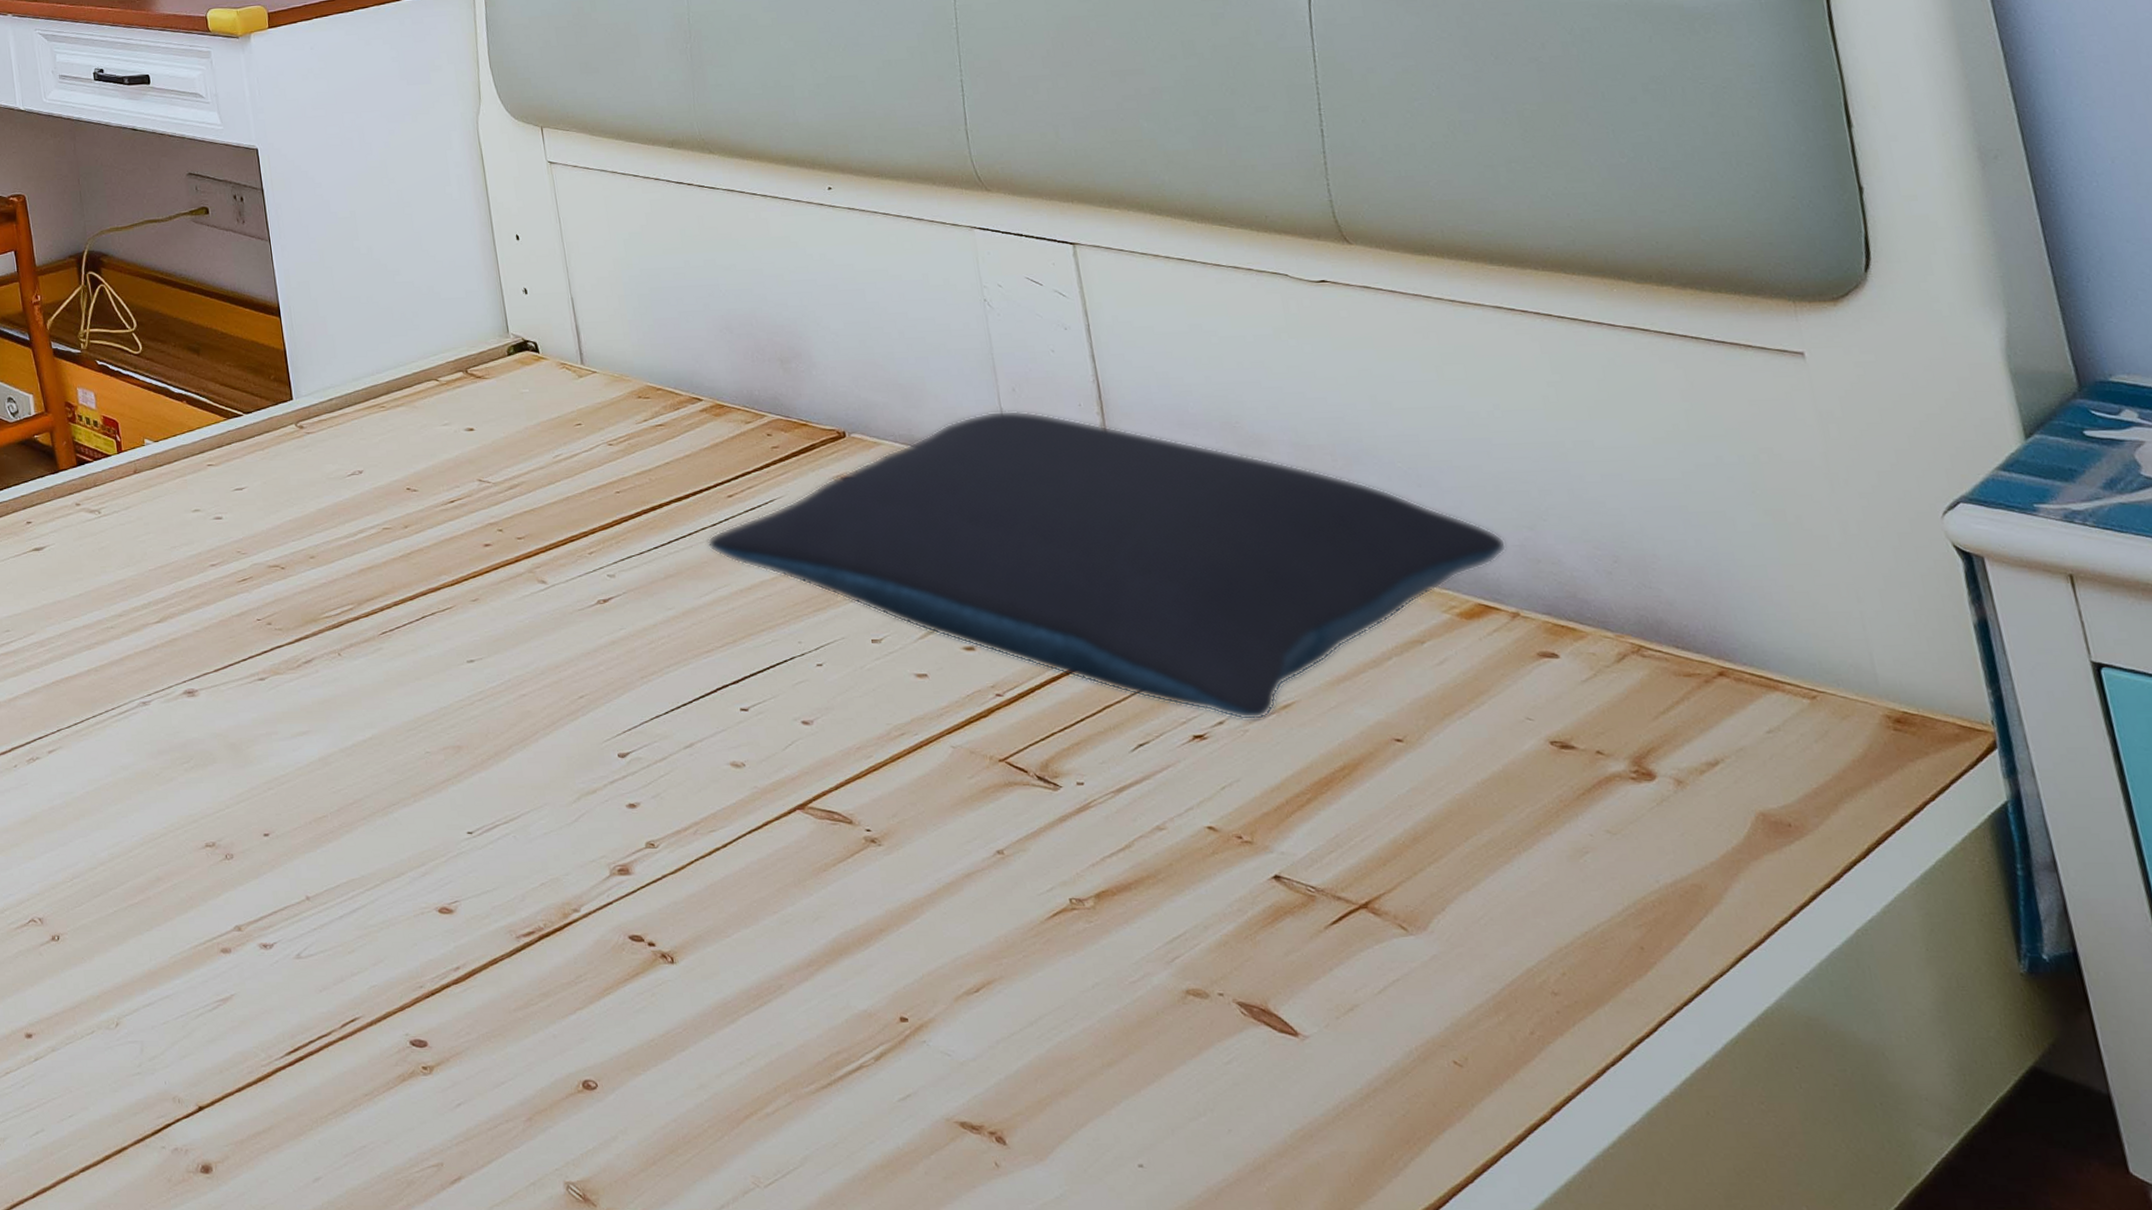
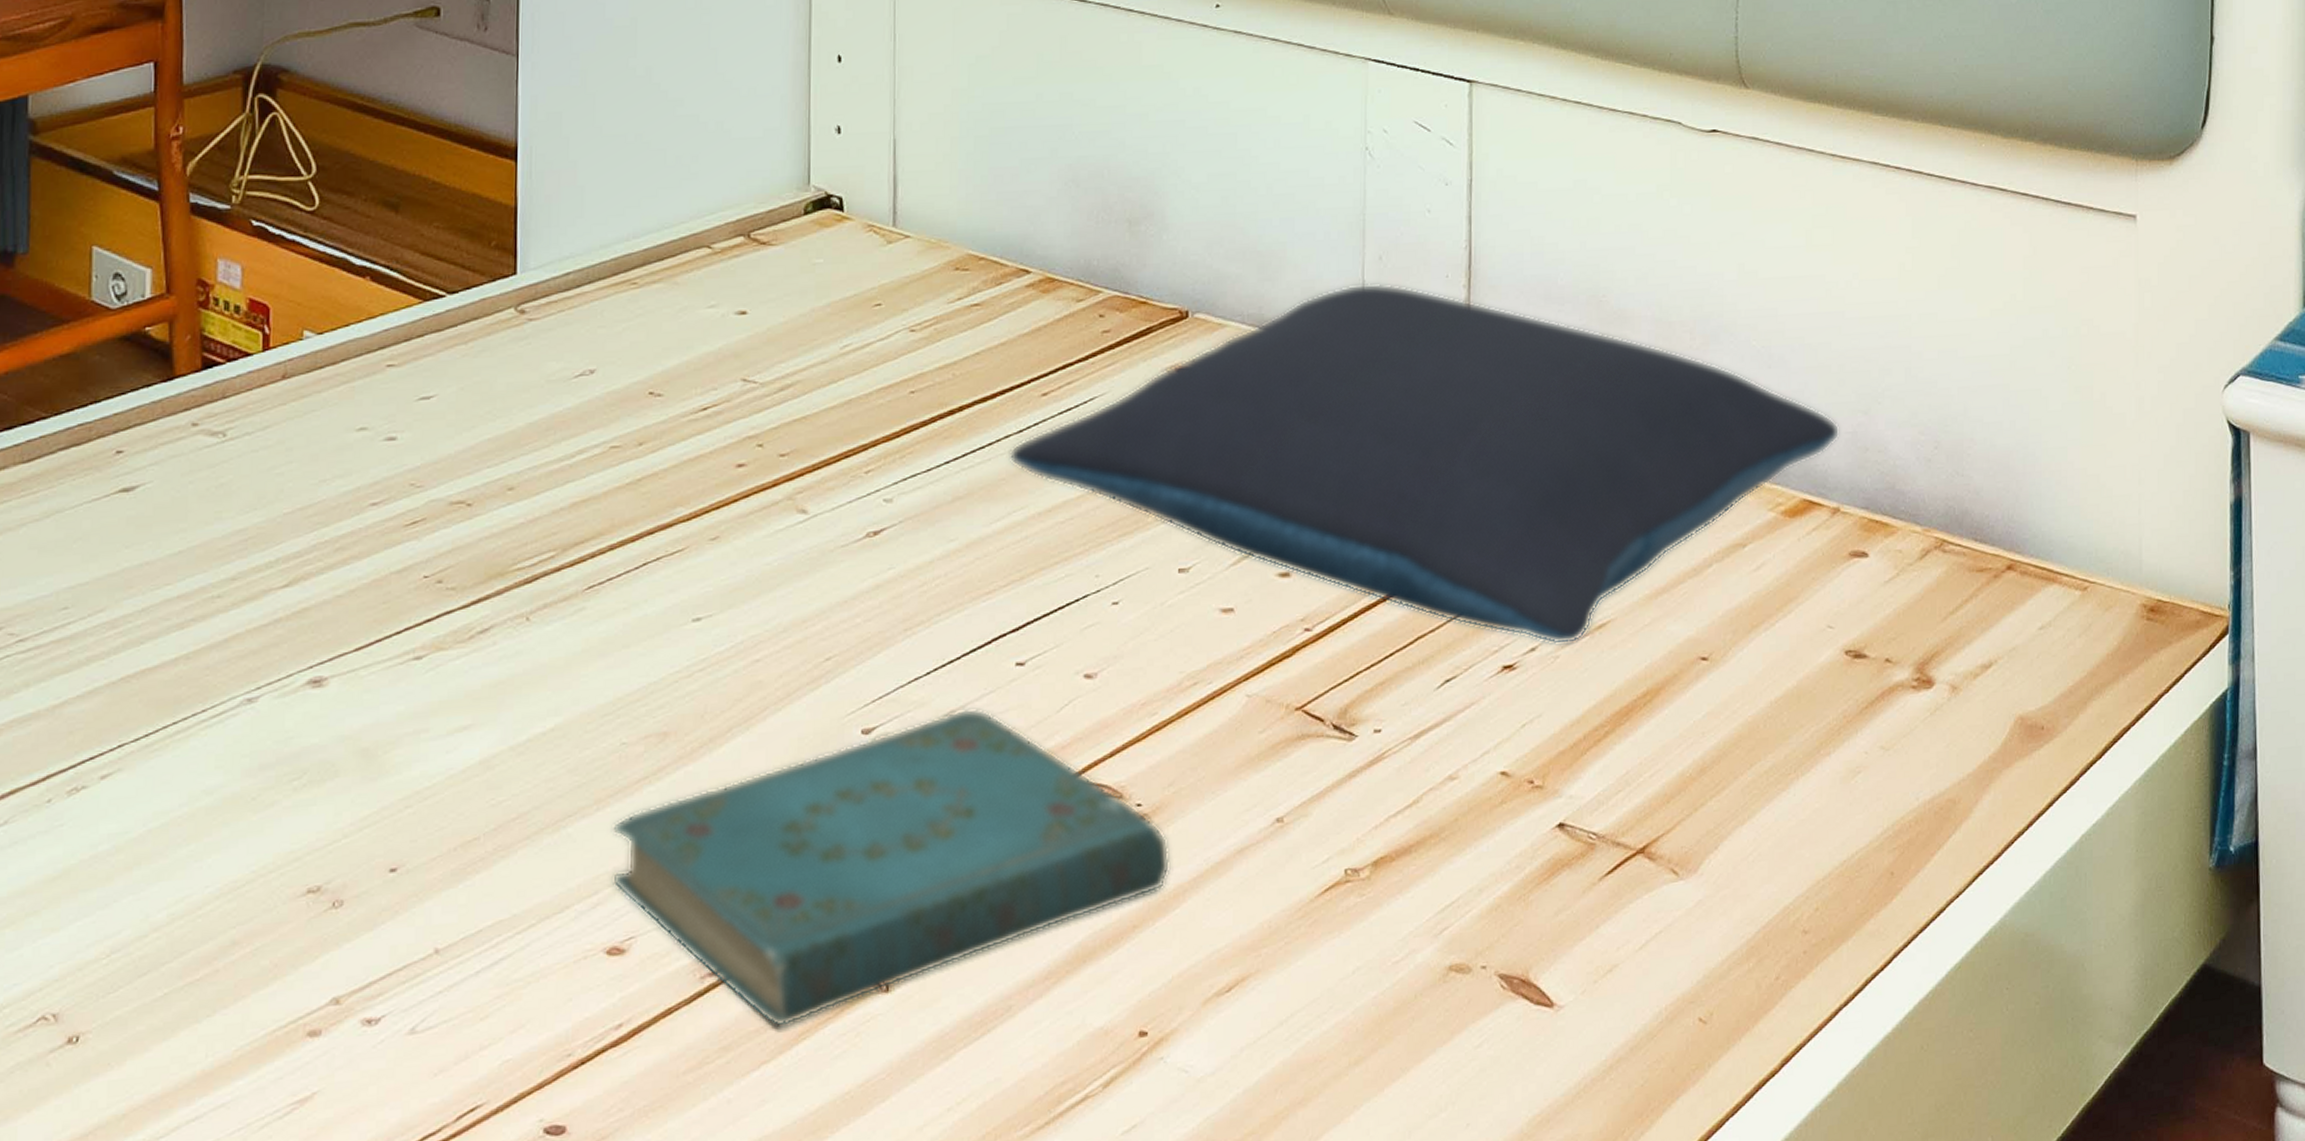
book: none [427,742,906,983] -> present [611,708,1171,1028]

